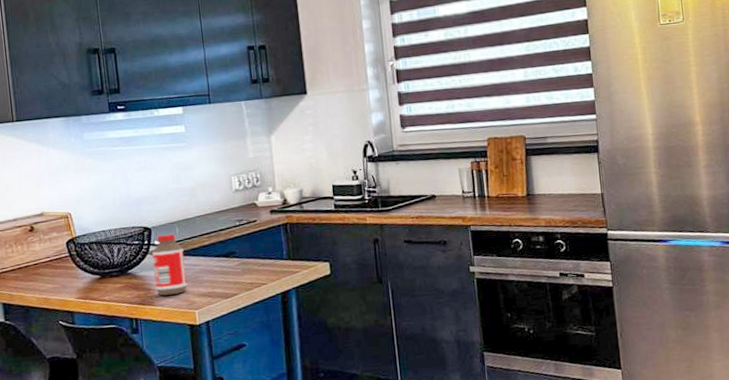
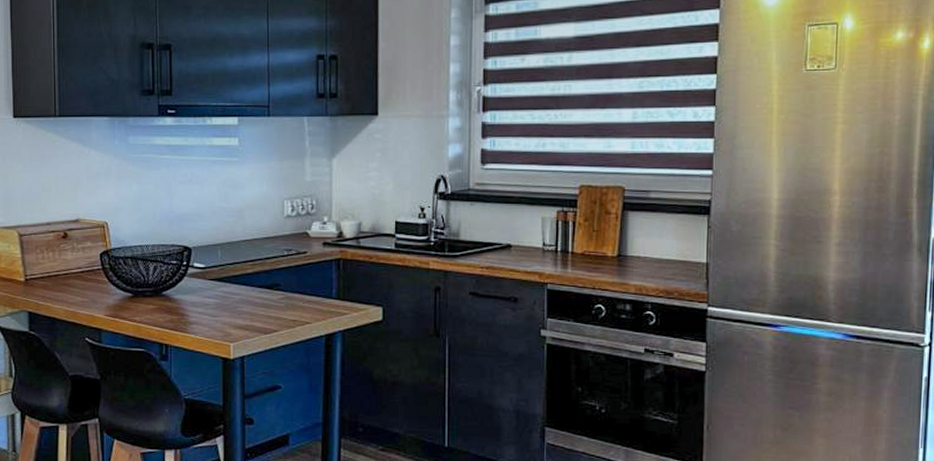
bottle: present [152,234,187,296] -> none [190,256,225,323]

